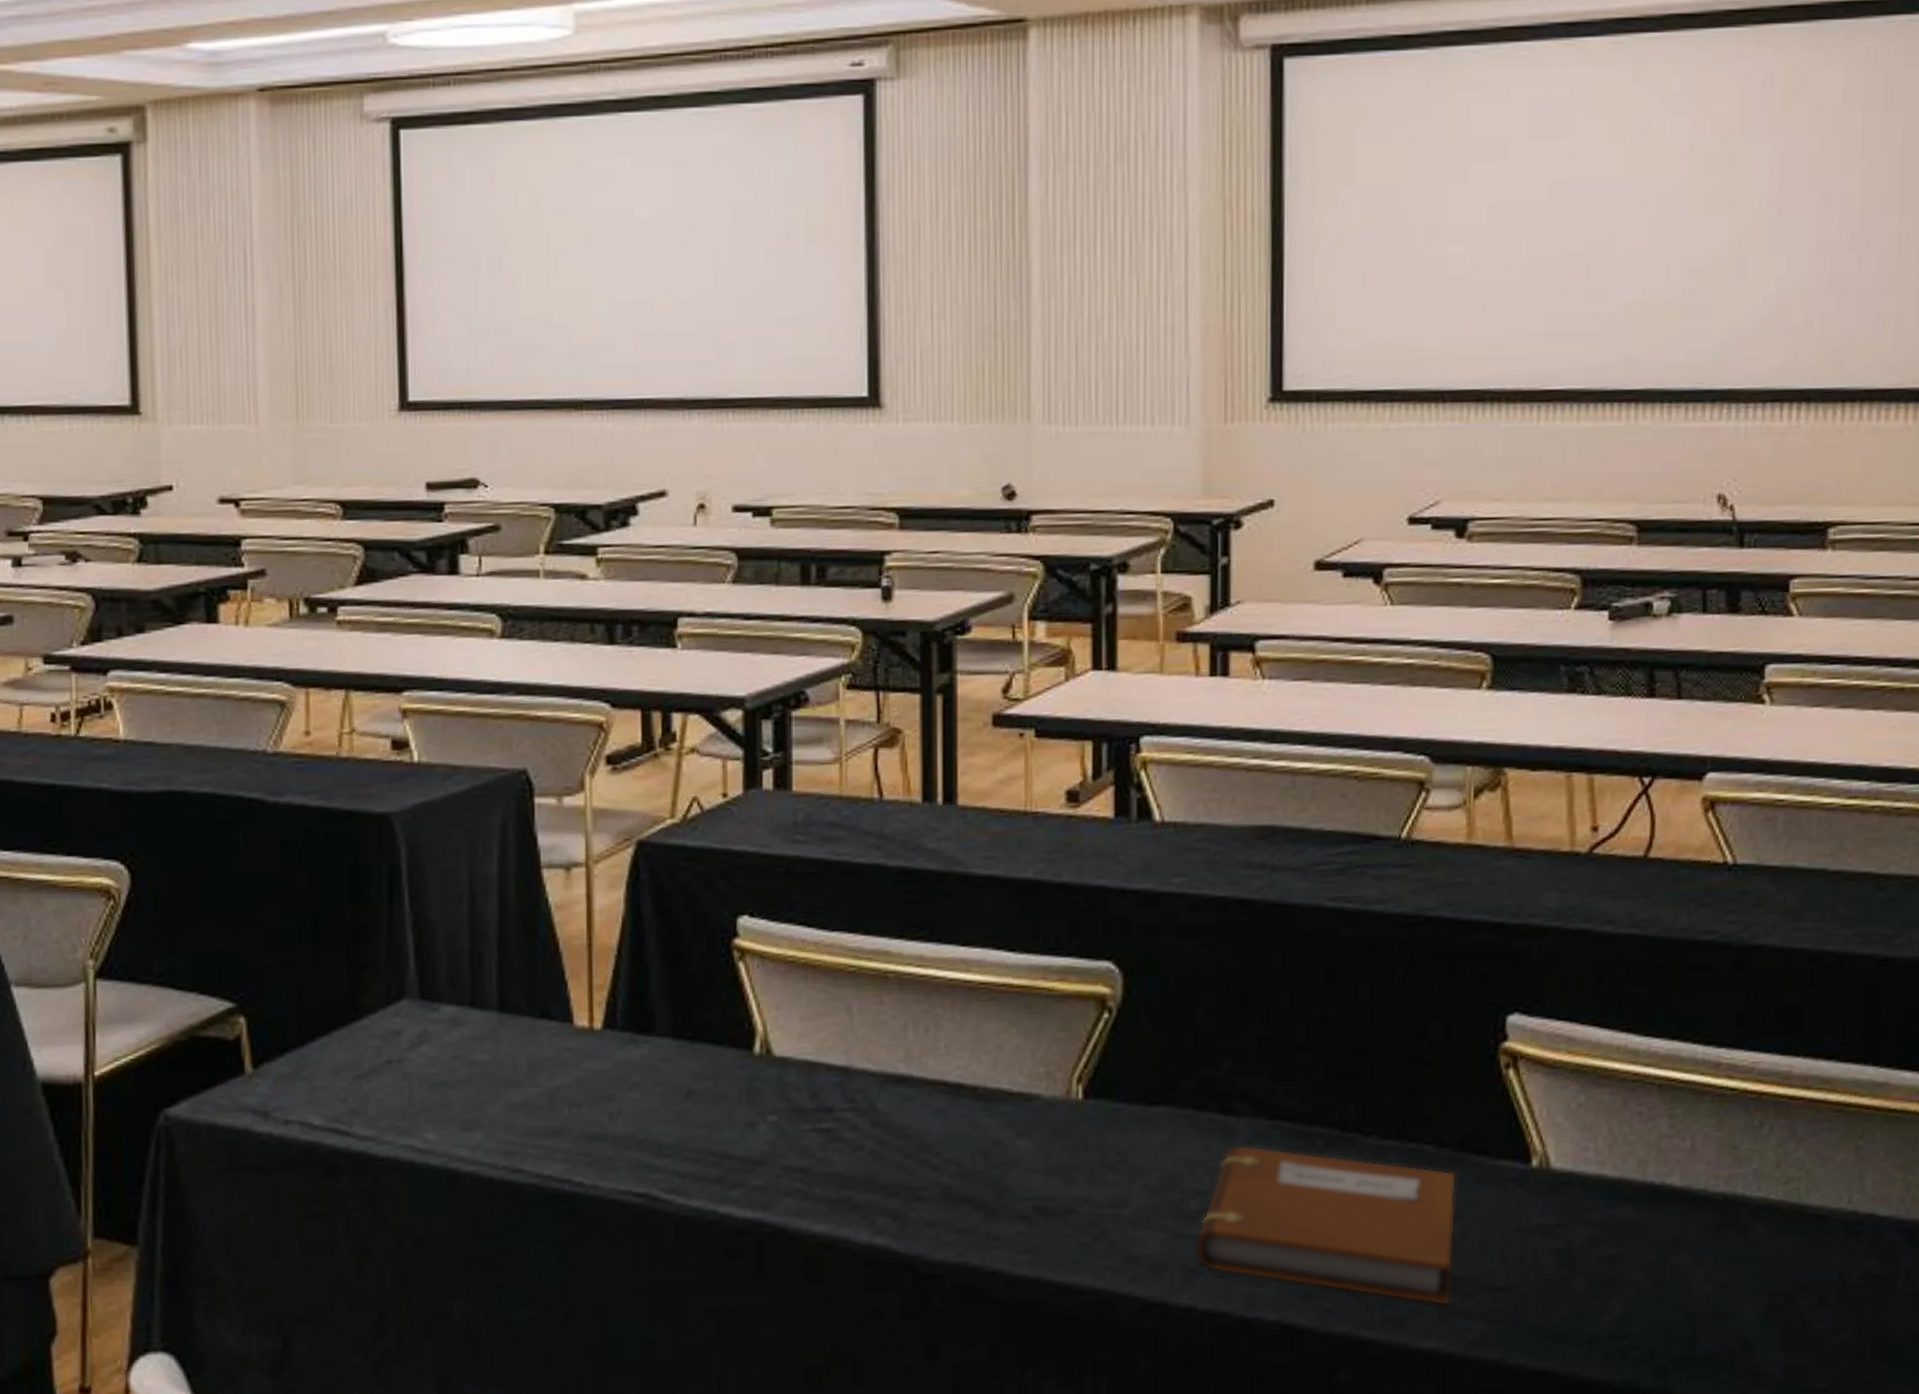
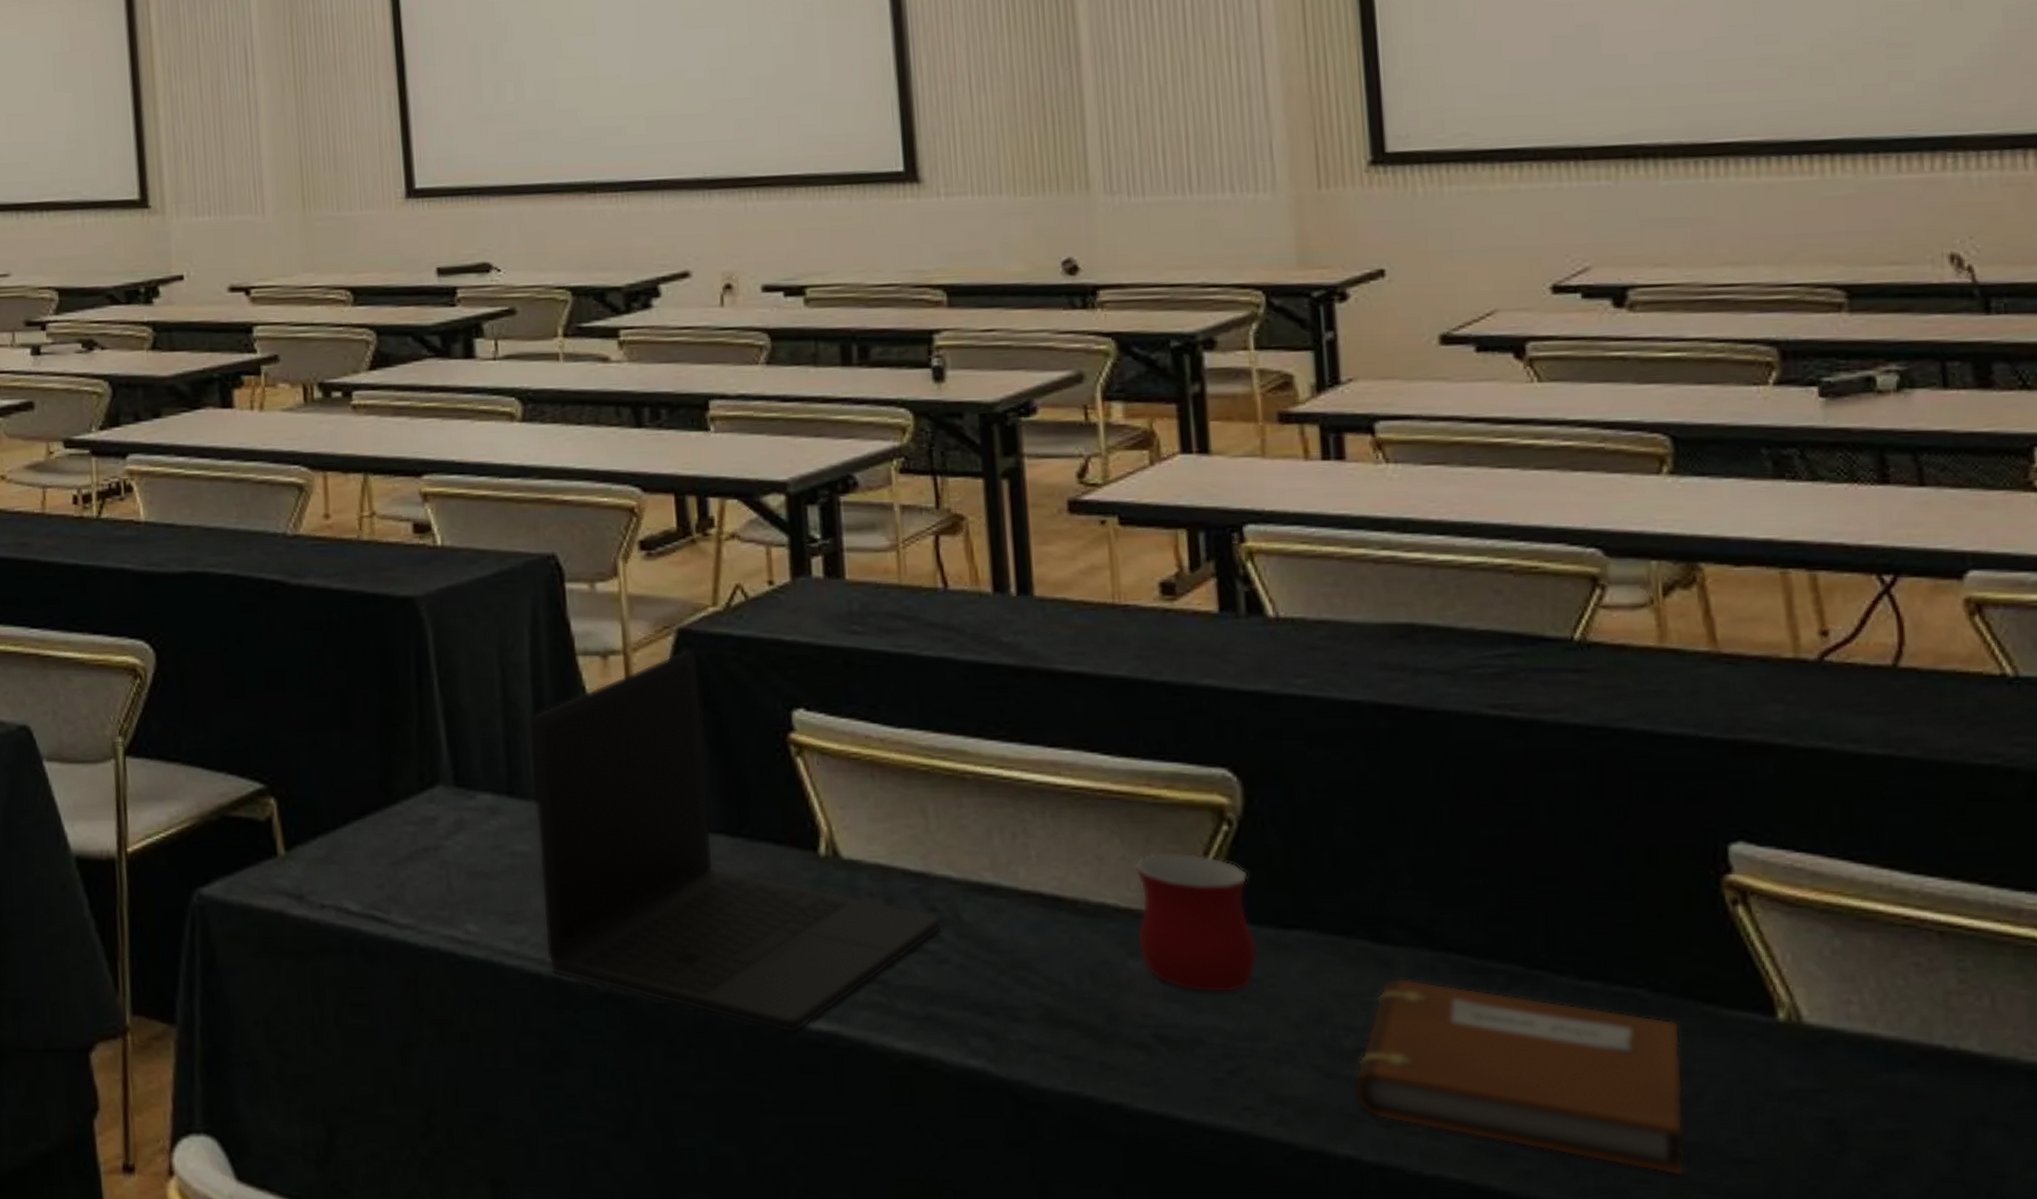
laptop: none [494,859,860,1223] -> present [529,648,943,1034]
mug: none [1026,1039,1125,1167] -> present [1134,853,1258,993]

